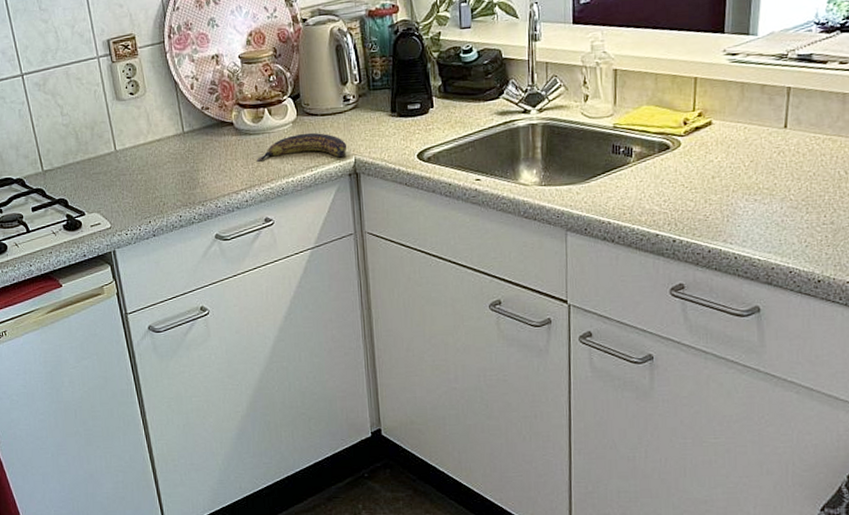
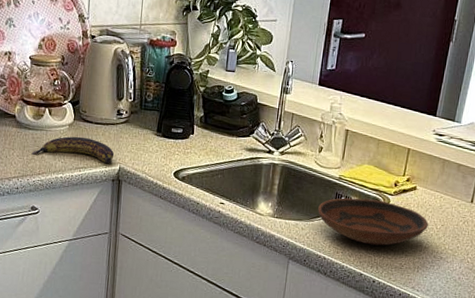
bowl: none [593,144,733,199] -> present [318,198,428,246]

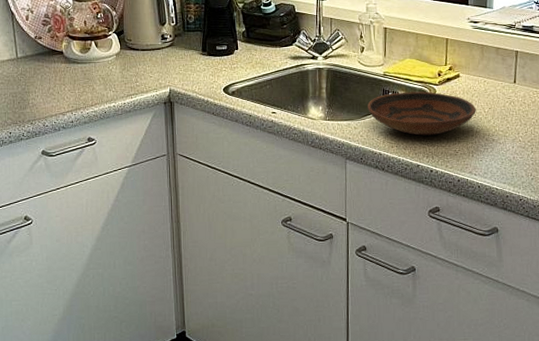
banana: present [31,136,115,163] -> none [82,64,164,88]

